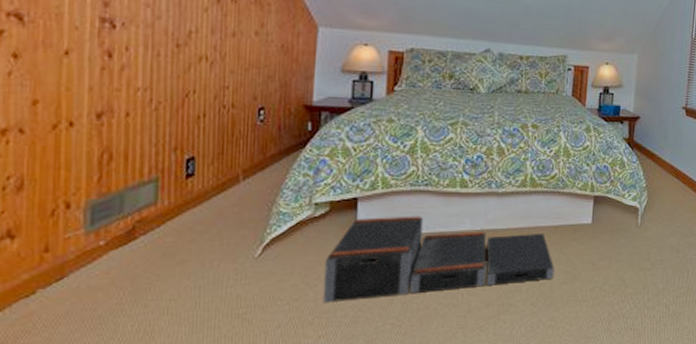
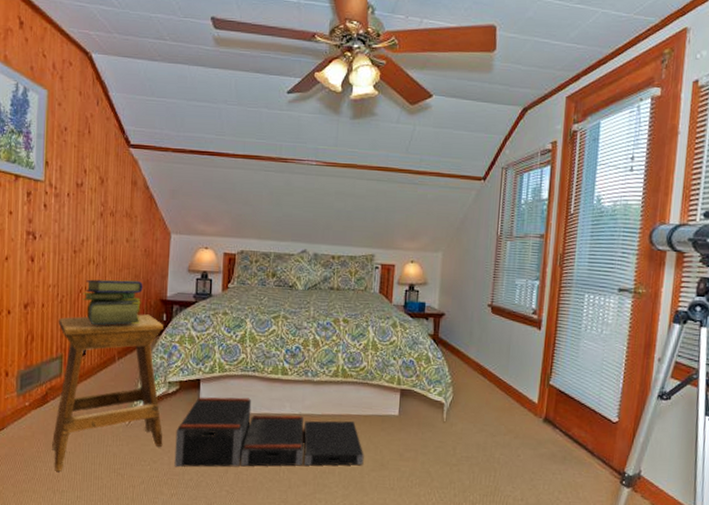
stool: none [142,123,308,327] -> present [52,314,164,472]
stack of books: none [189,81,279,139] -> present [82,279,143,326]

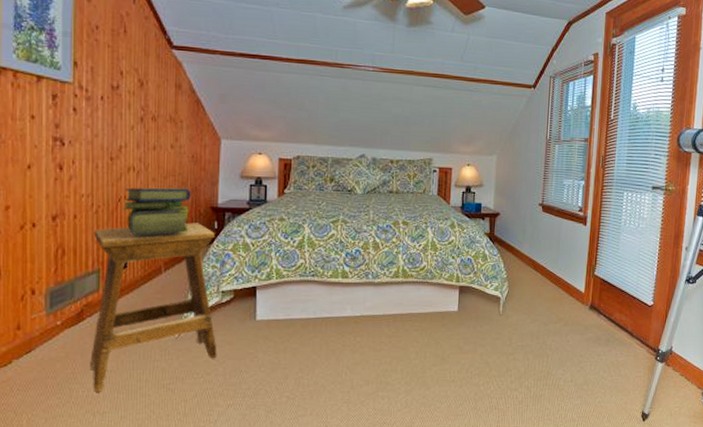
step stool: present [174,397,364,468] -> none [230,302,426,378]

